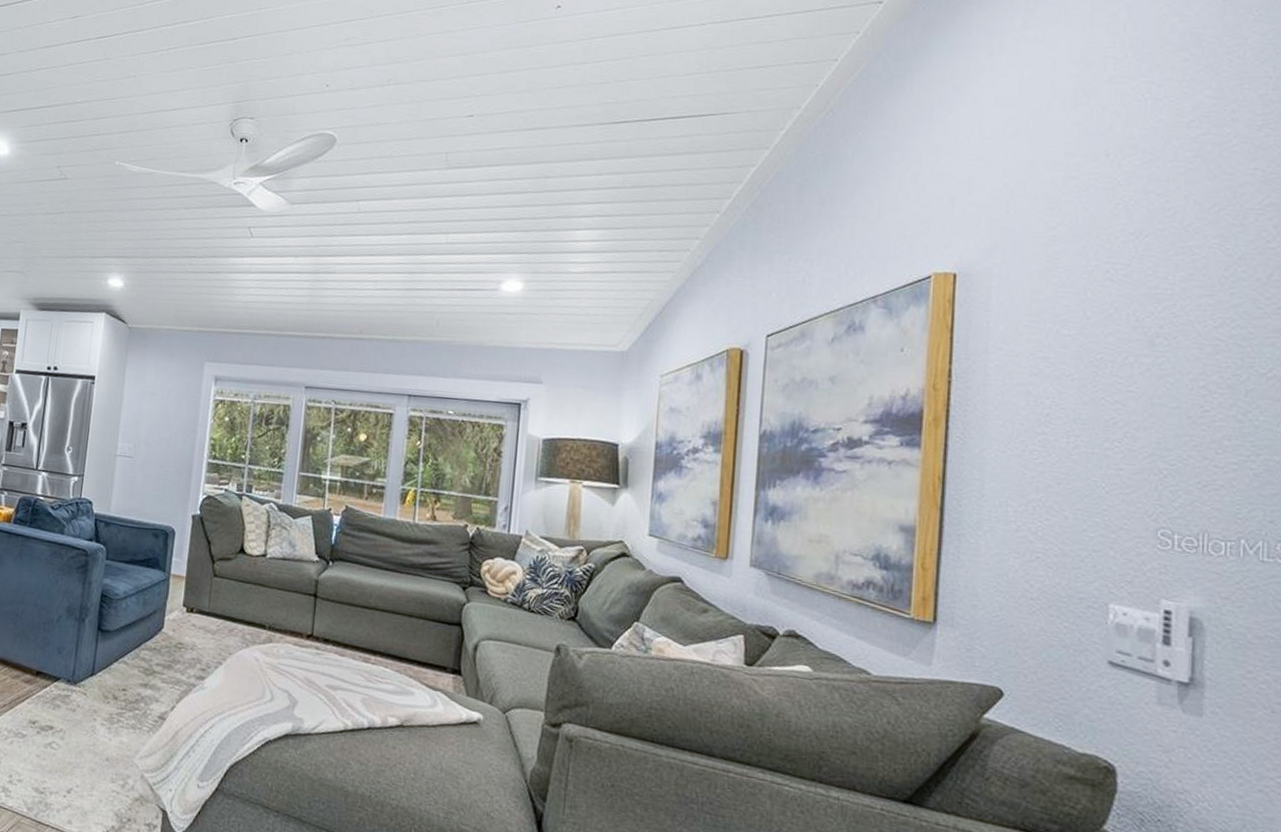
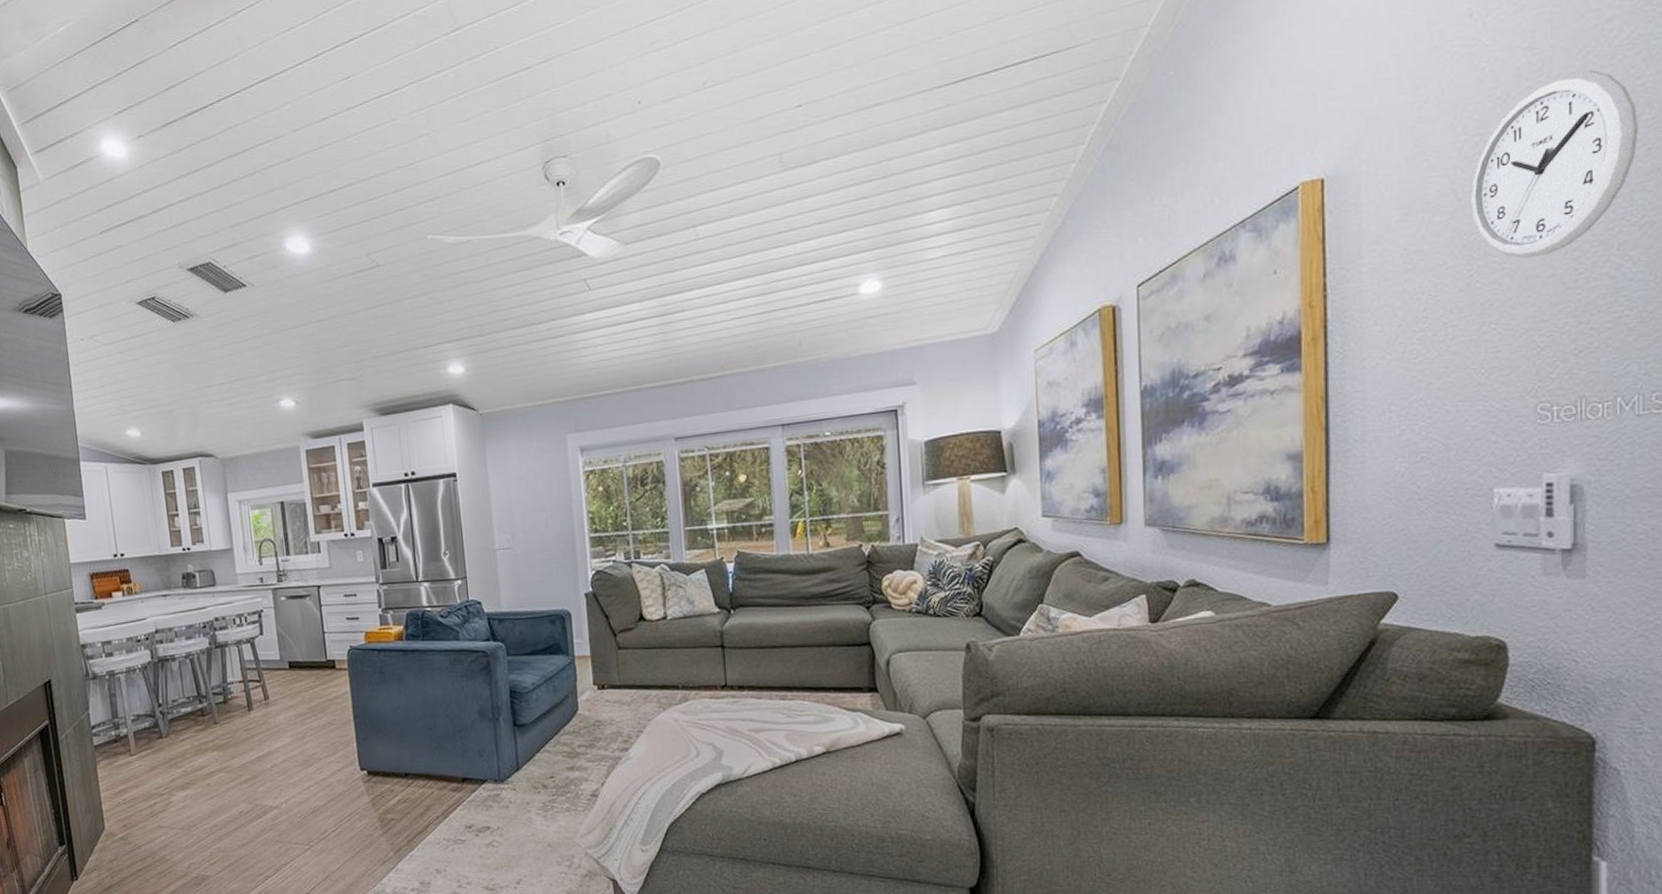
wall clock: none [1100,224,1269,387] -> present [1471,70,1639,259]

